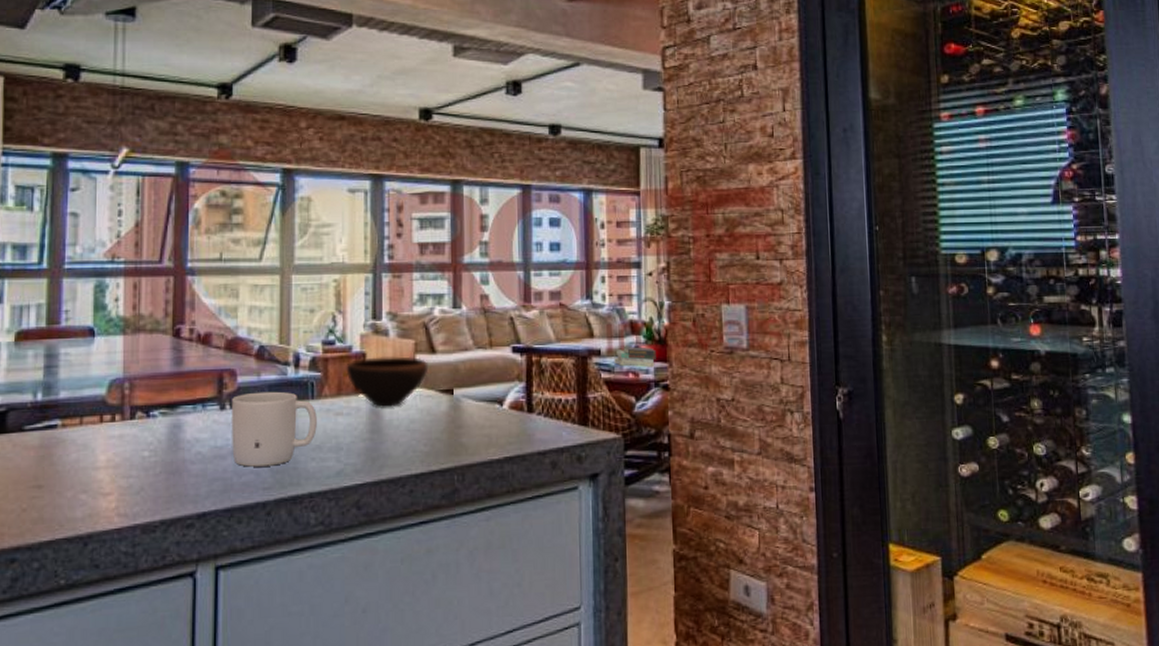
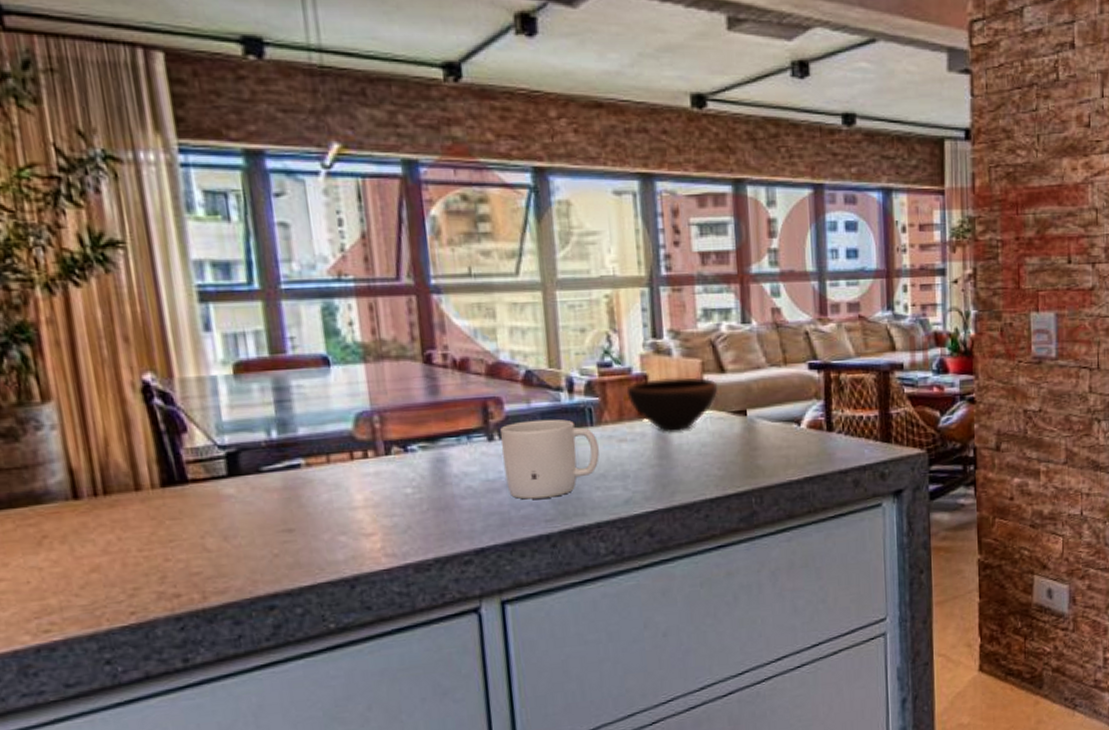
books: present [614,346,656,368] -> none [918,359,962,381]

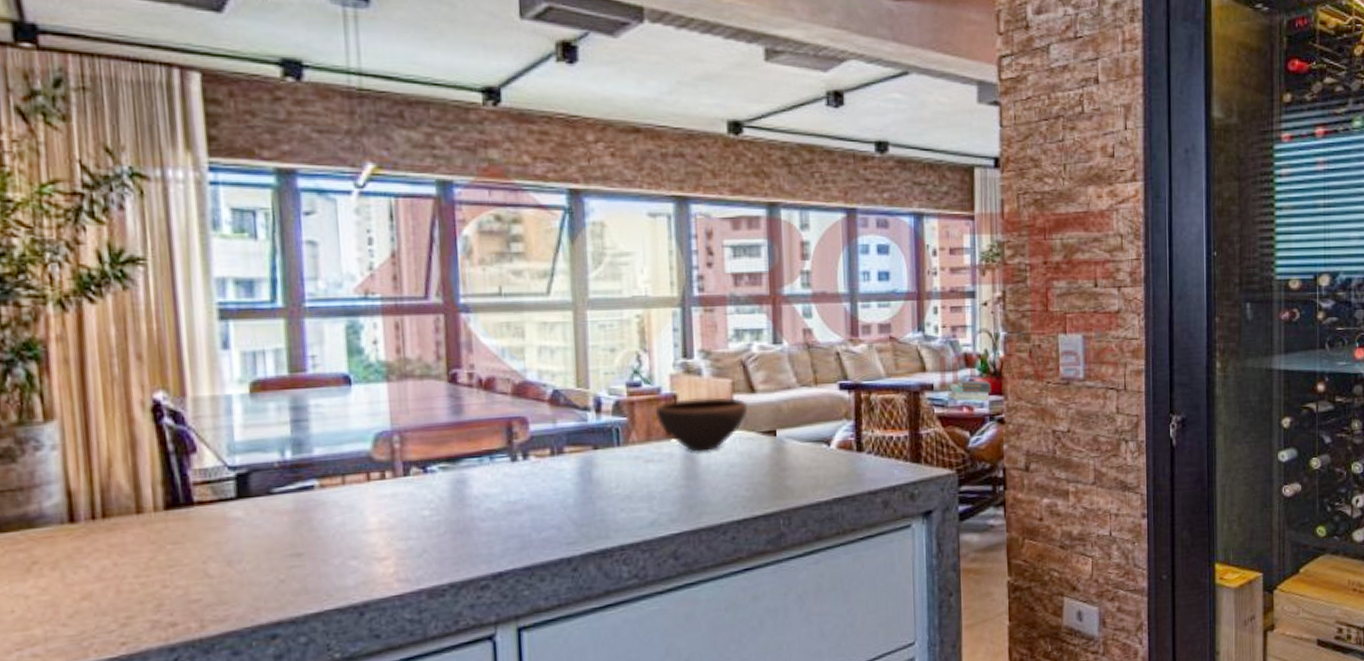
mug: present [499,419,599,500] -> none [523,439,625,522]
books: none [918,359,962,381] -> present [947,380,991,402]

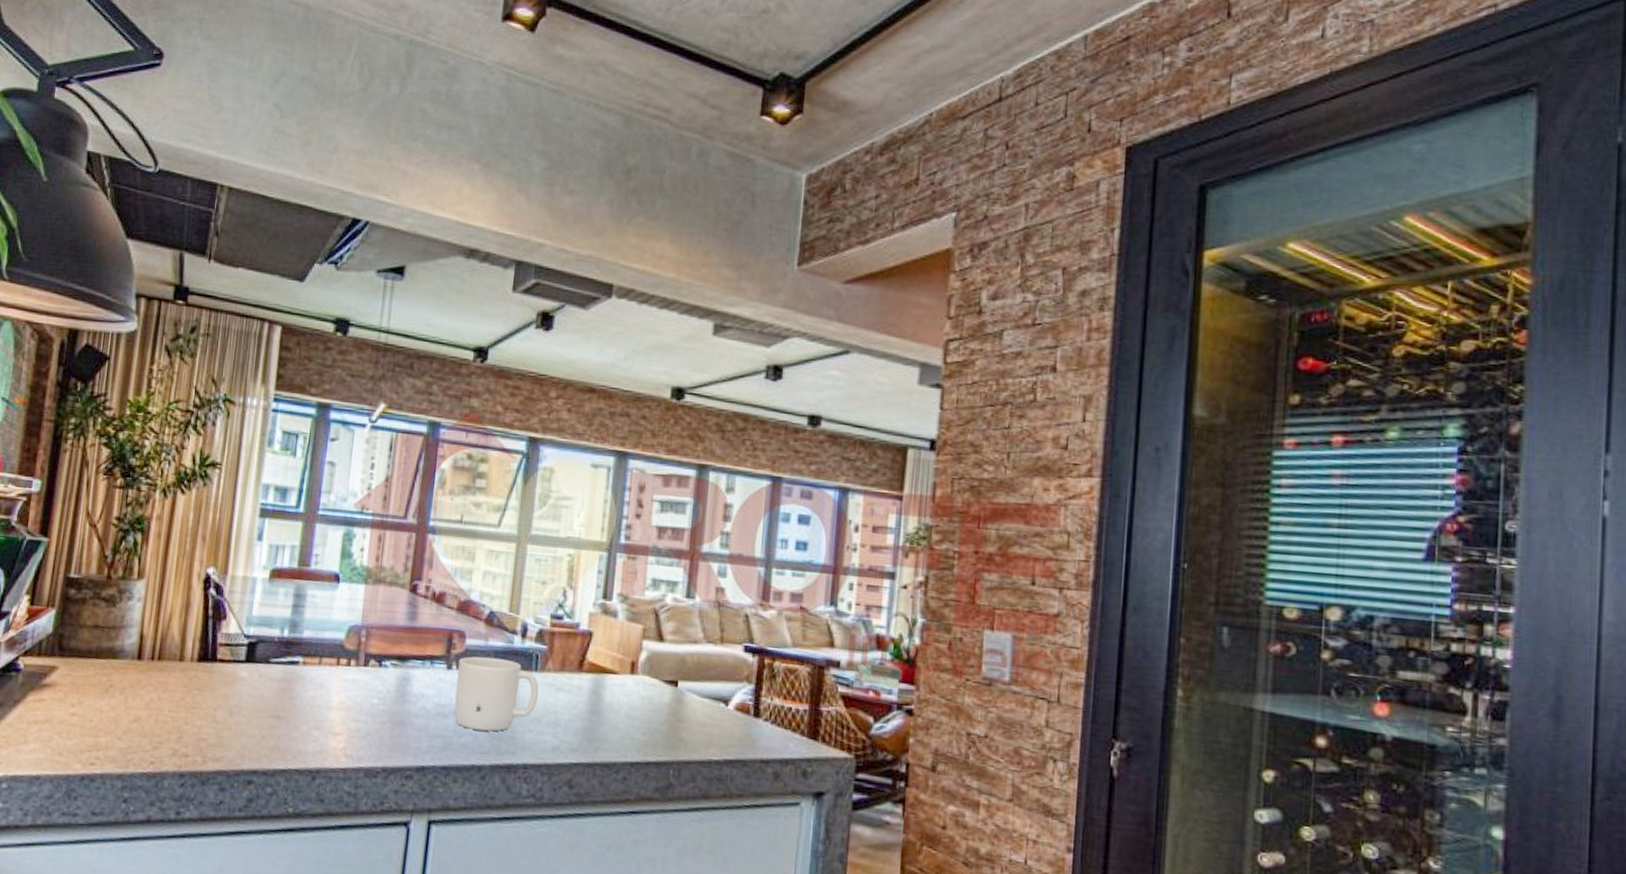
mug: none [523,439,625,522] -> present [454,656,539,732]
bowl: present [655,397,748,452] -> none [571,636,655,690]

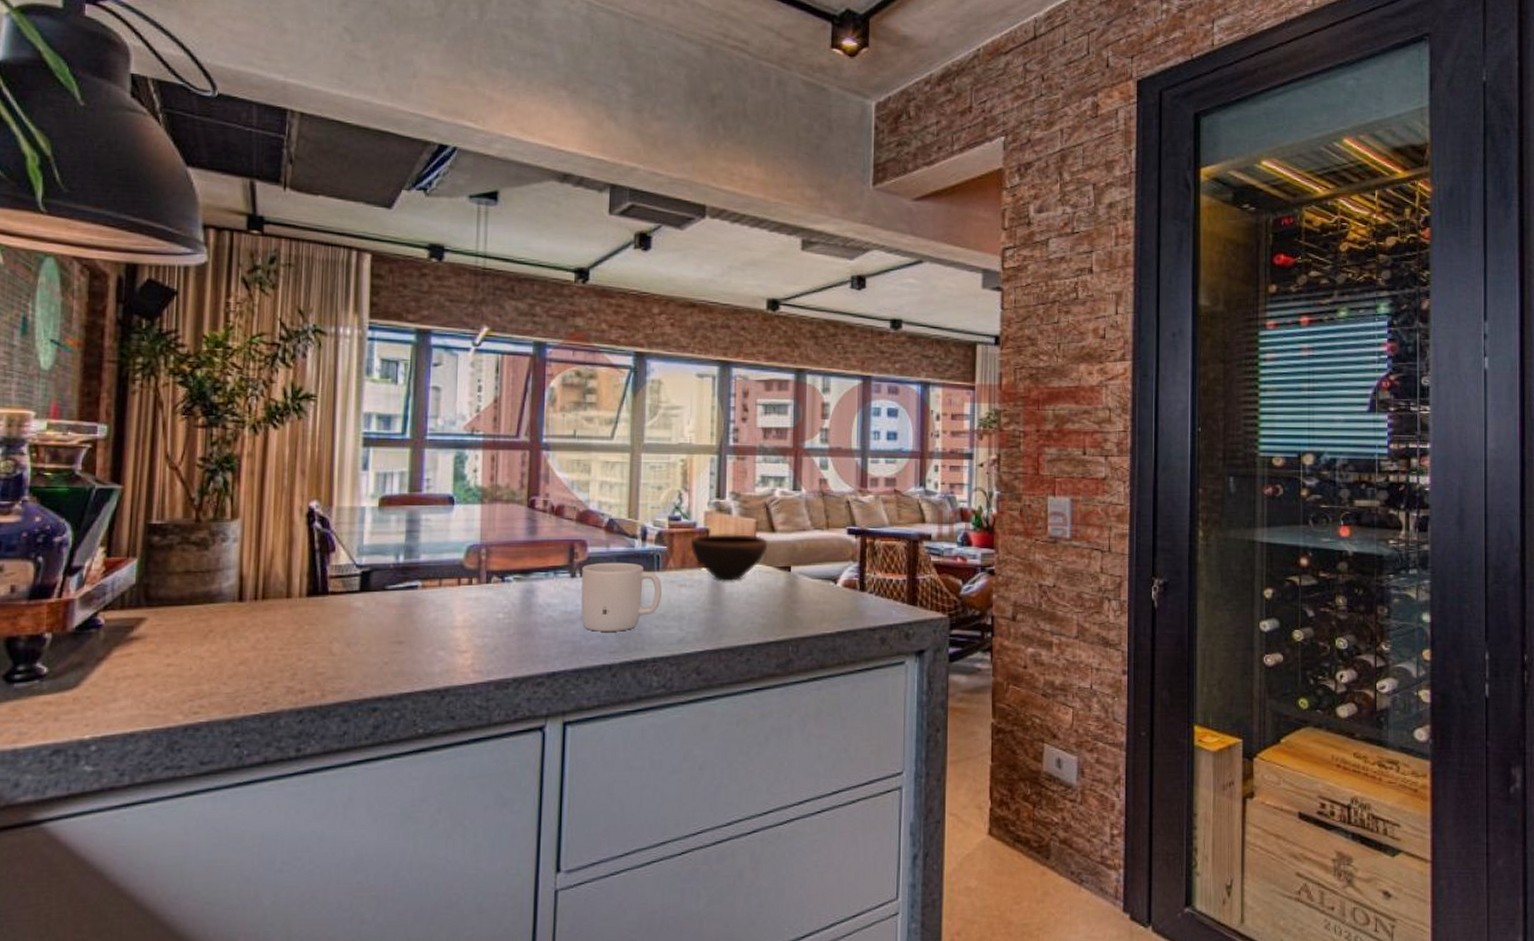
bowl: none [571,636,655,690] -> present [690,534,768,581]
books: present [854,662,903,689] -> none [944,533,984,553]

